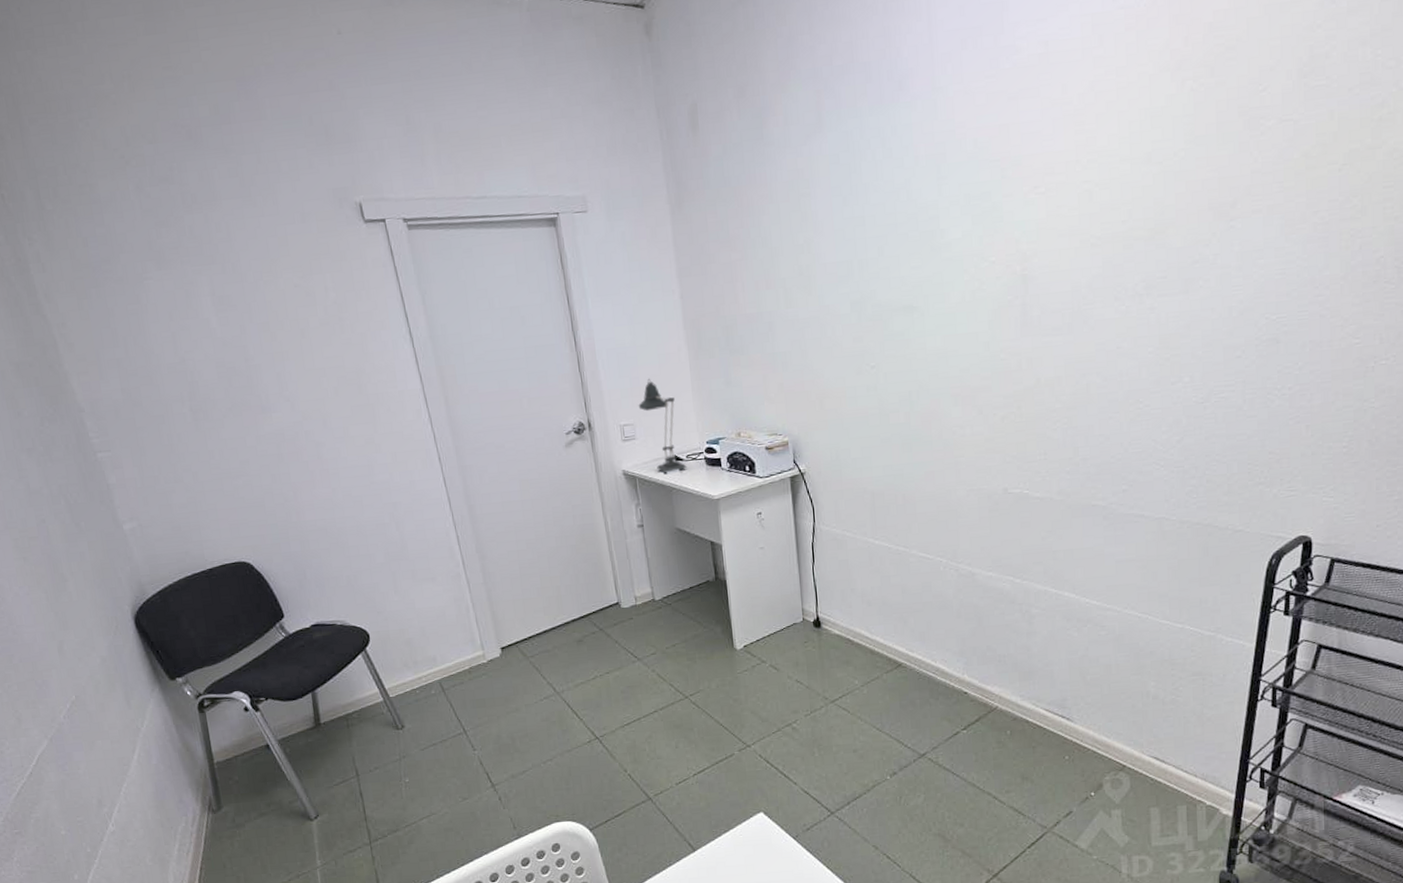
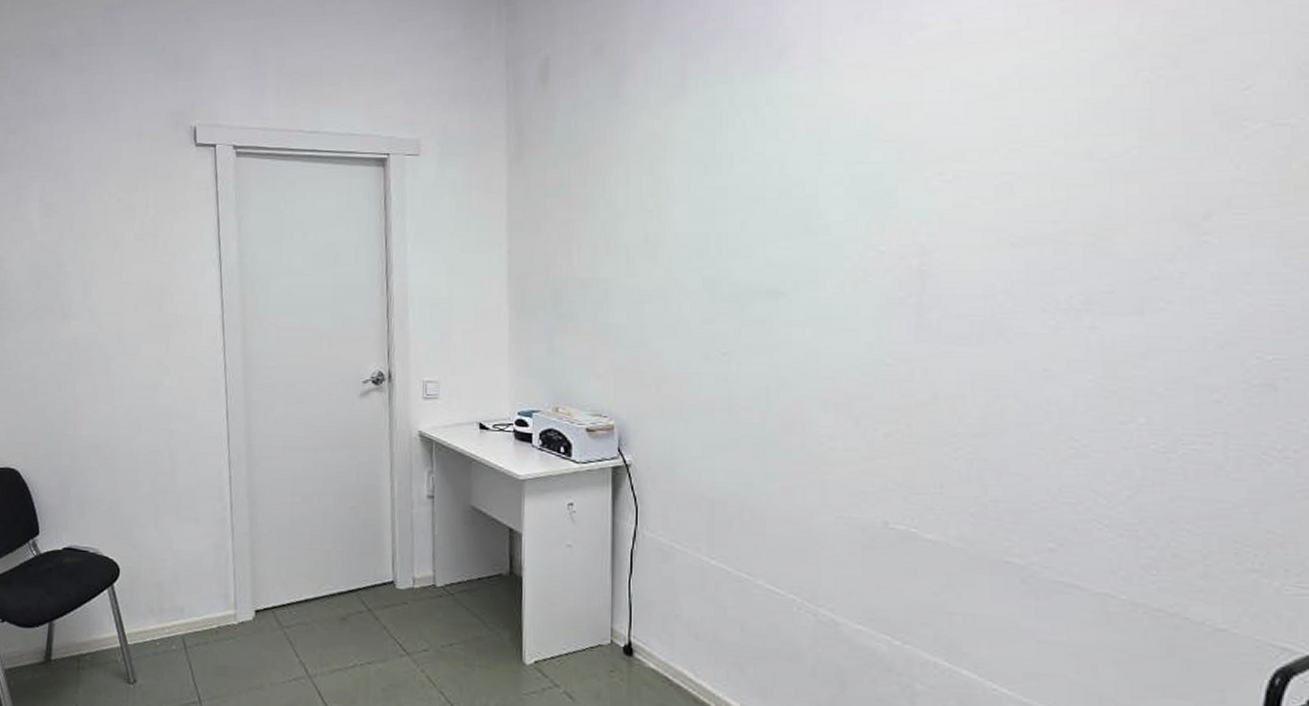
desk lamp: present [638,378,687,473] -> none [446,334,492,442]

